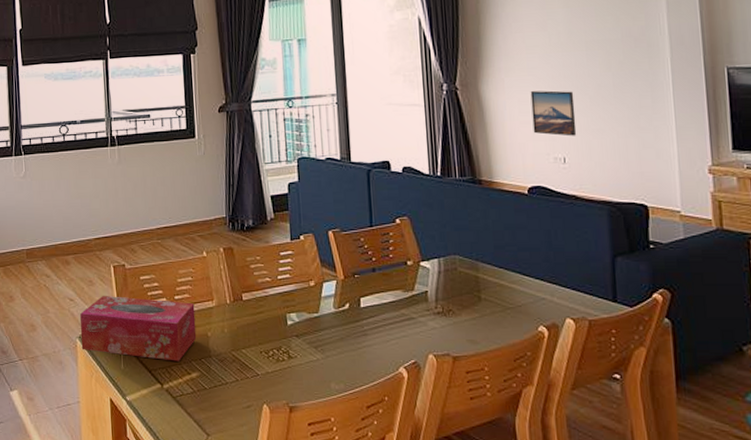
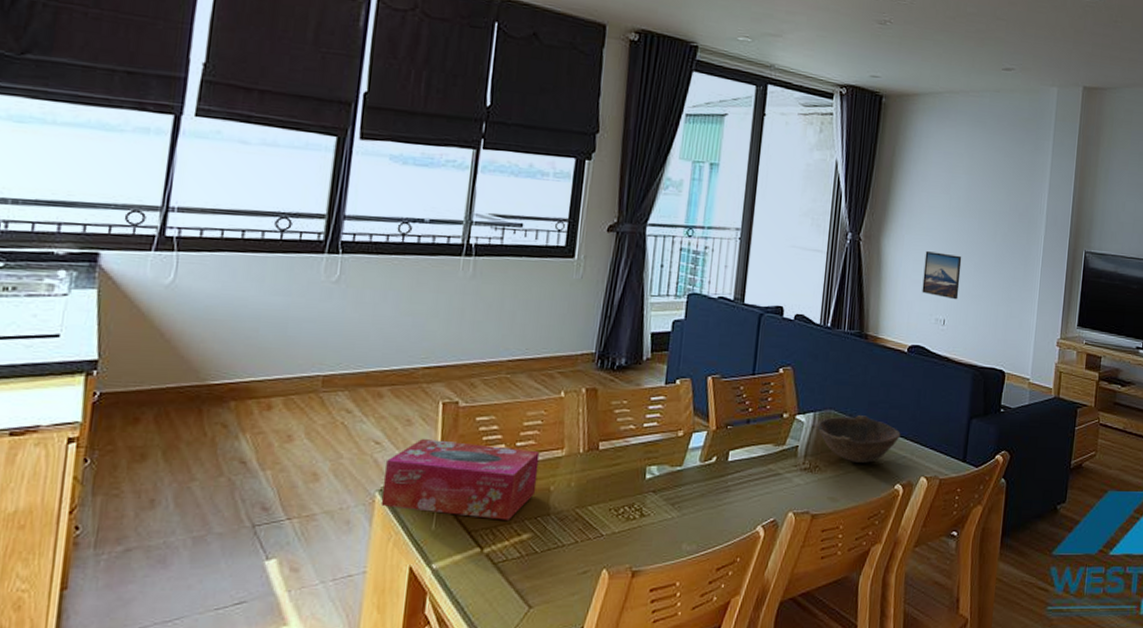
bowl: none [443,259,536,305] -> present [817,415,901,463]

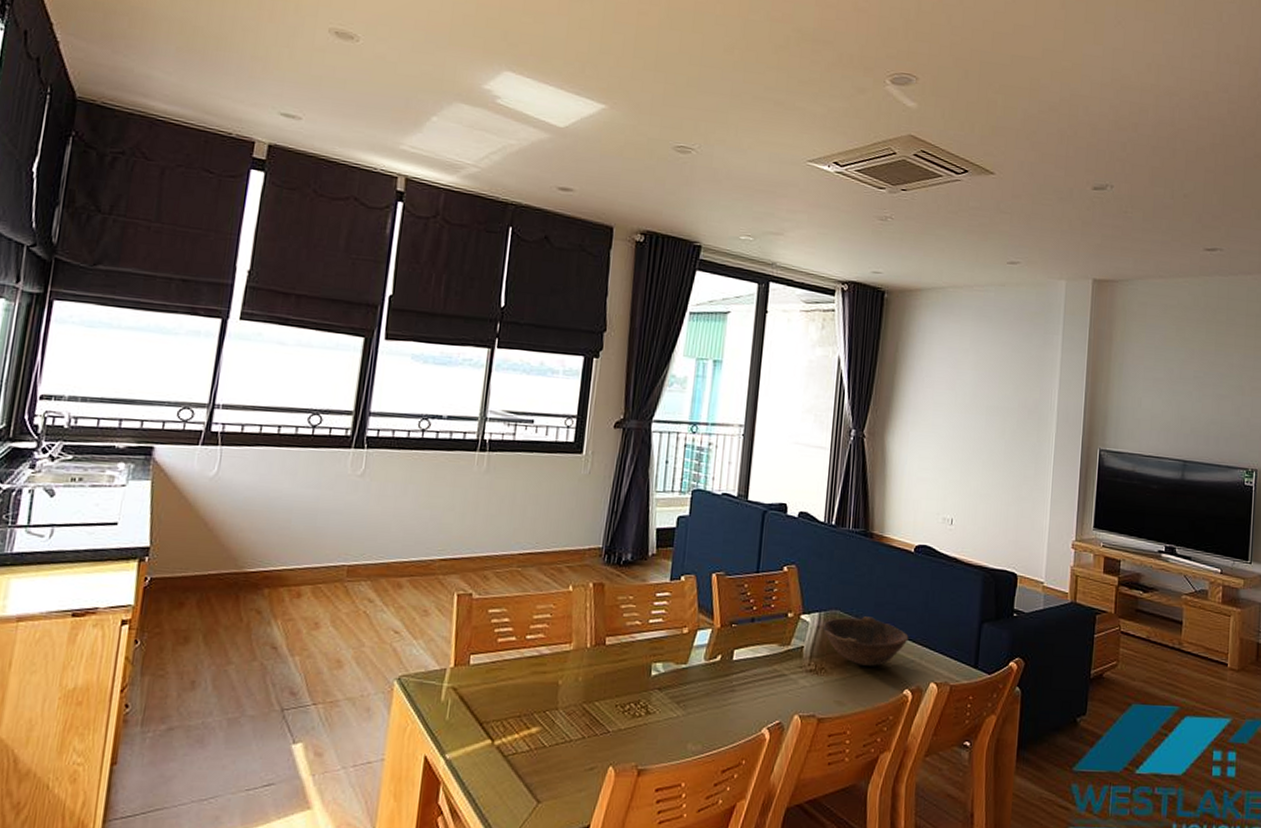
tissue box: present [380,439,540,520] -> none [398,630,549,713]
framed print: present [922,251,962,300] -> none [928,449,969,499]

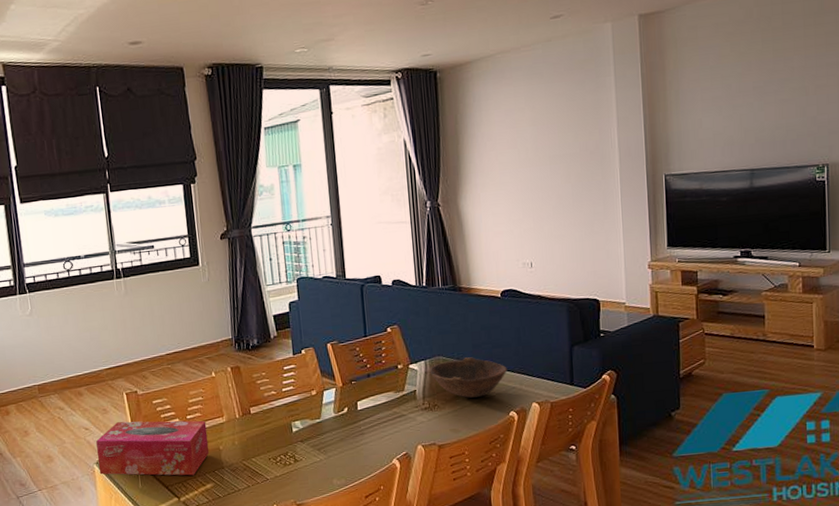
tissue box: none [398,630,549,713] -> present [96,420,210,476]

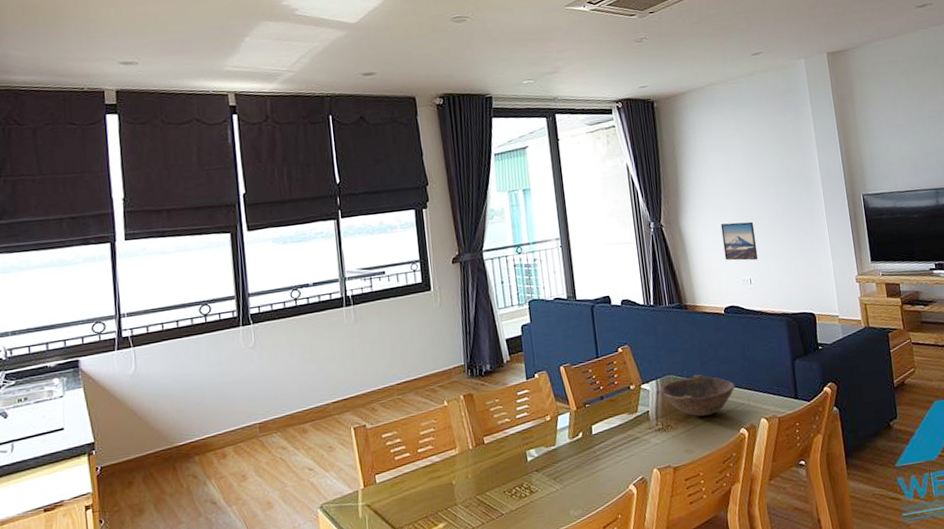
tissue box: present [96,420,210,476] -> none [320,453,442,520]
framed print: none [502,202,542,243] -> present [720,221,759,261]

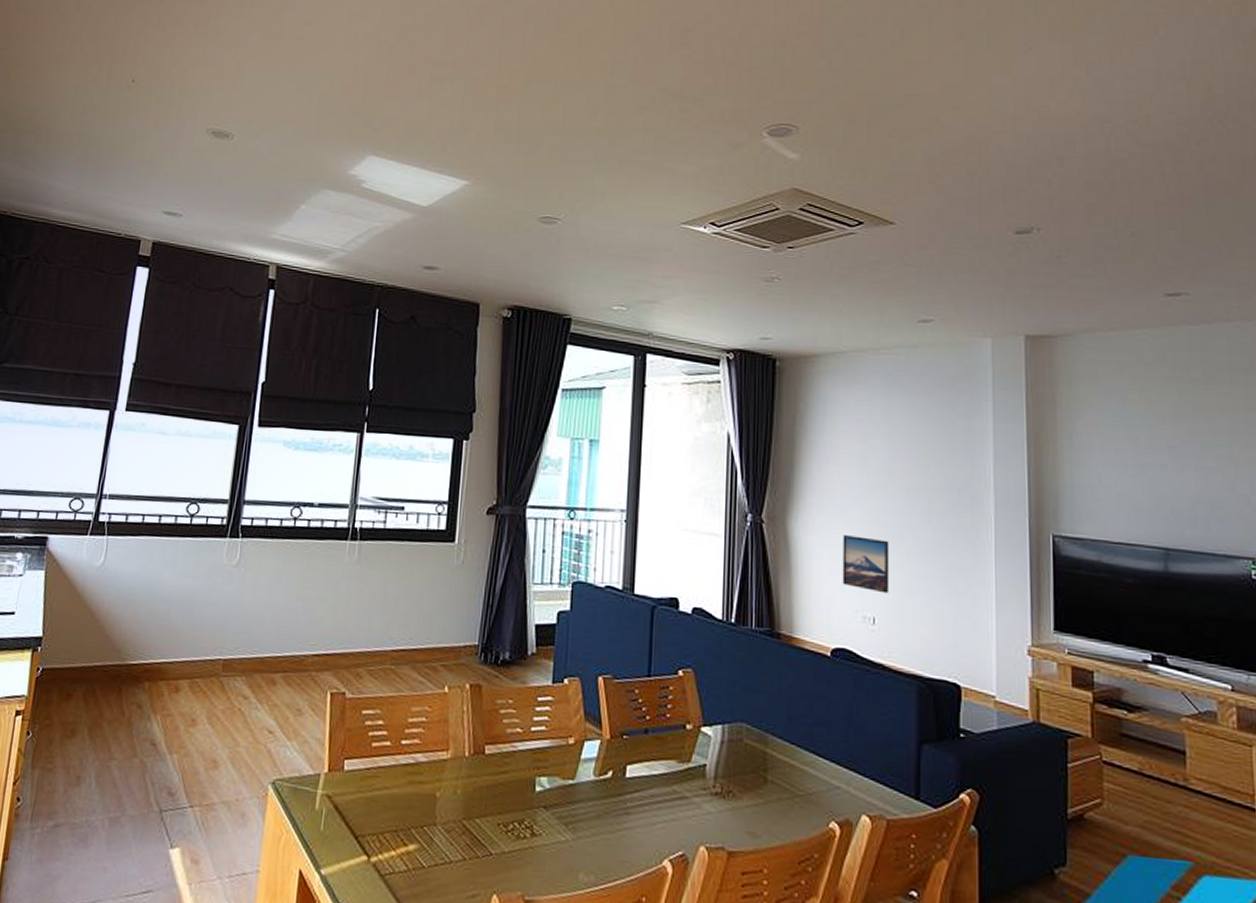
bowl: present [661,374,735,417] -> none [727,731,831,792]

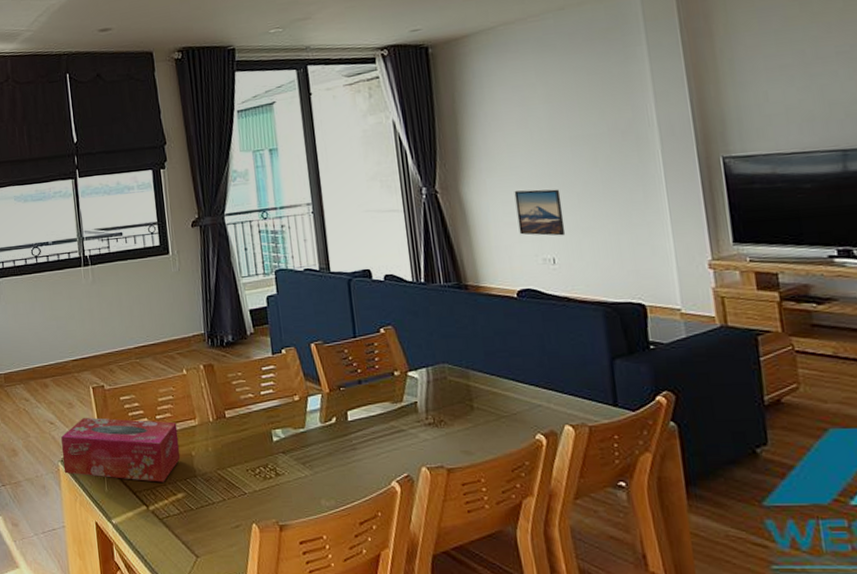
tissue box: none [273,731,425,827] -> present [61,418,181,482]

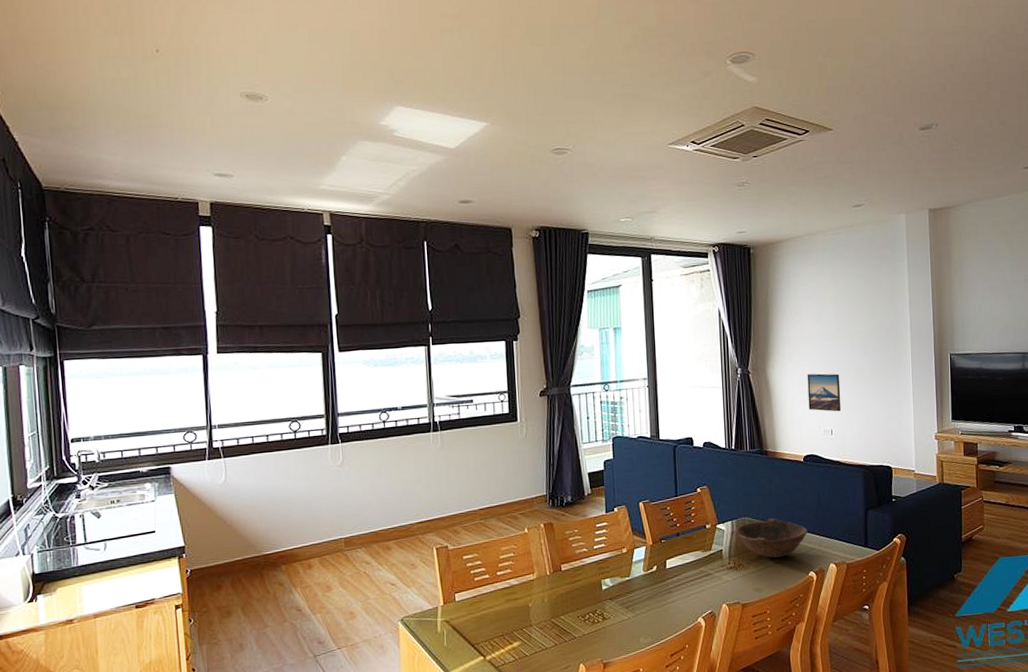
tissue box: present [61,418,181,482] -> none [401,577,518,634]
bowl: none [432,366,530,415] -> present [736,518,808,558]

